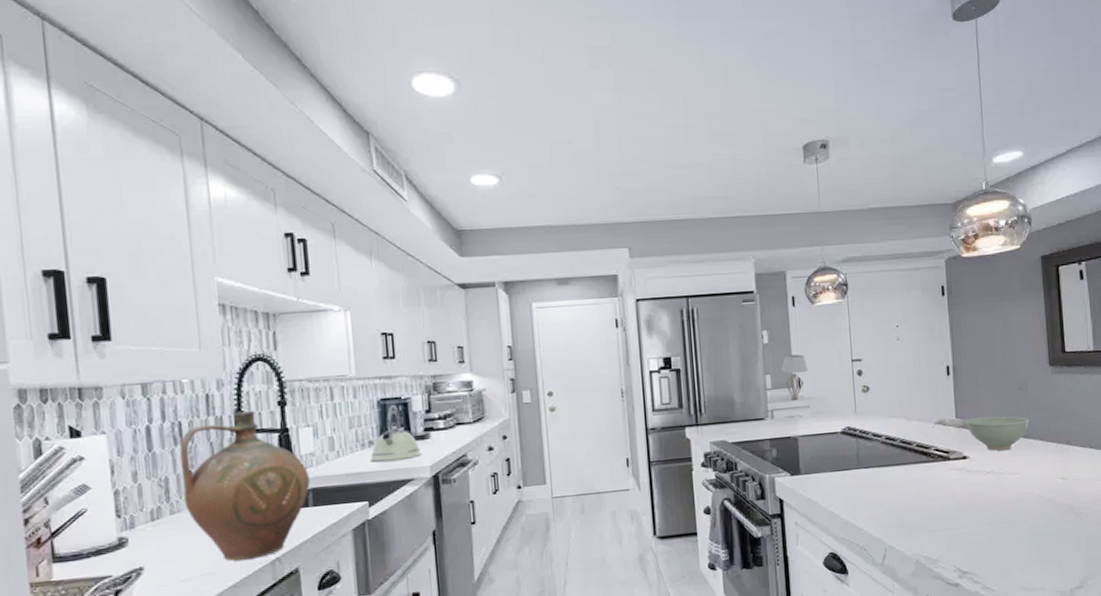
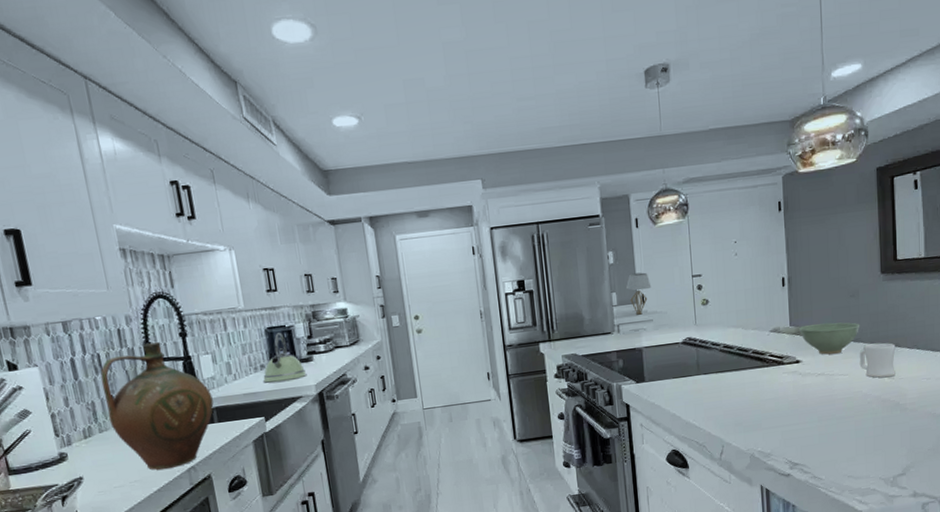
mug: none [1029,439,1068,478] -> present [859,342,896,378]

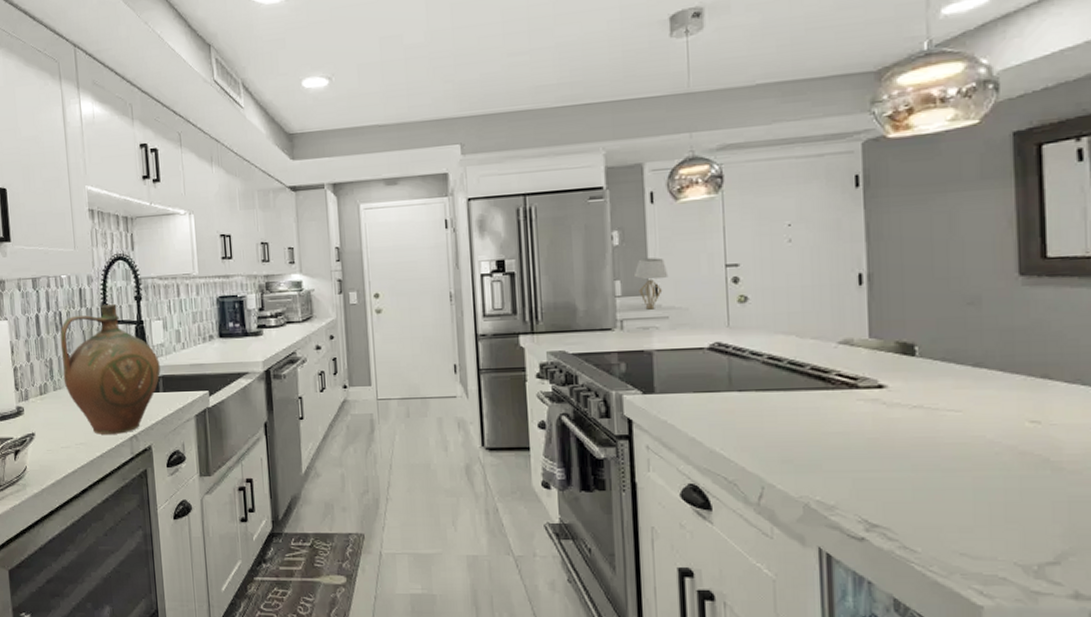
kettle: present [263,332,307,384] -> none [211,302,255,356]
bowl: present [799,322,860,355] -> none [884,337,983,381]
mug: present [859,342,896,378] -> none [981,371,1044,421]

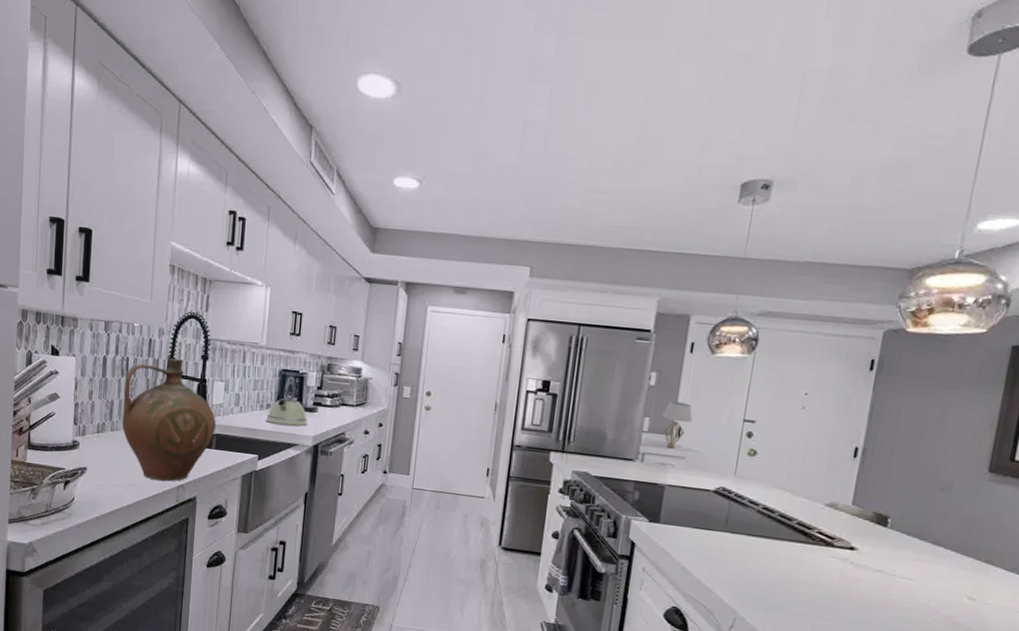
kettle: none [211,302,255,356] -> present [266,377,308,427]

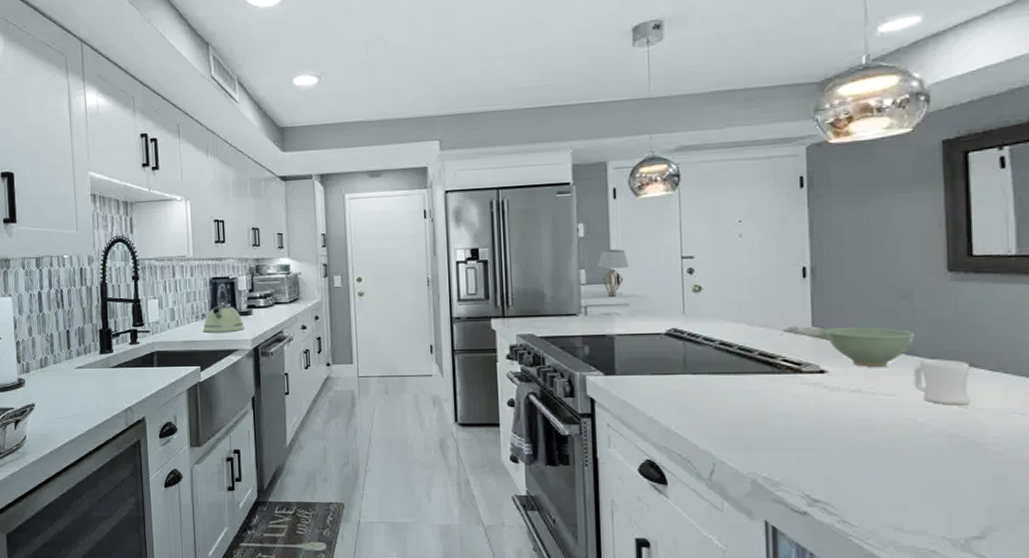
ceramic jug: present [122,358,216,482] -> none [61,283,155,406]
bowl: none [862,509,945,552] -> present [825,327,916,367]
mug: none [933,551,989,599] -> present [913,359,970,405]

